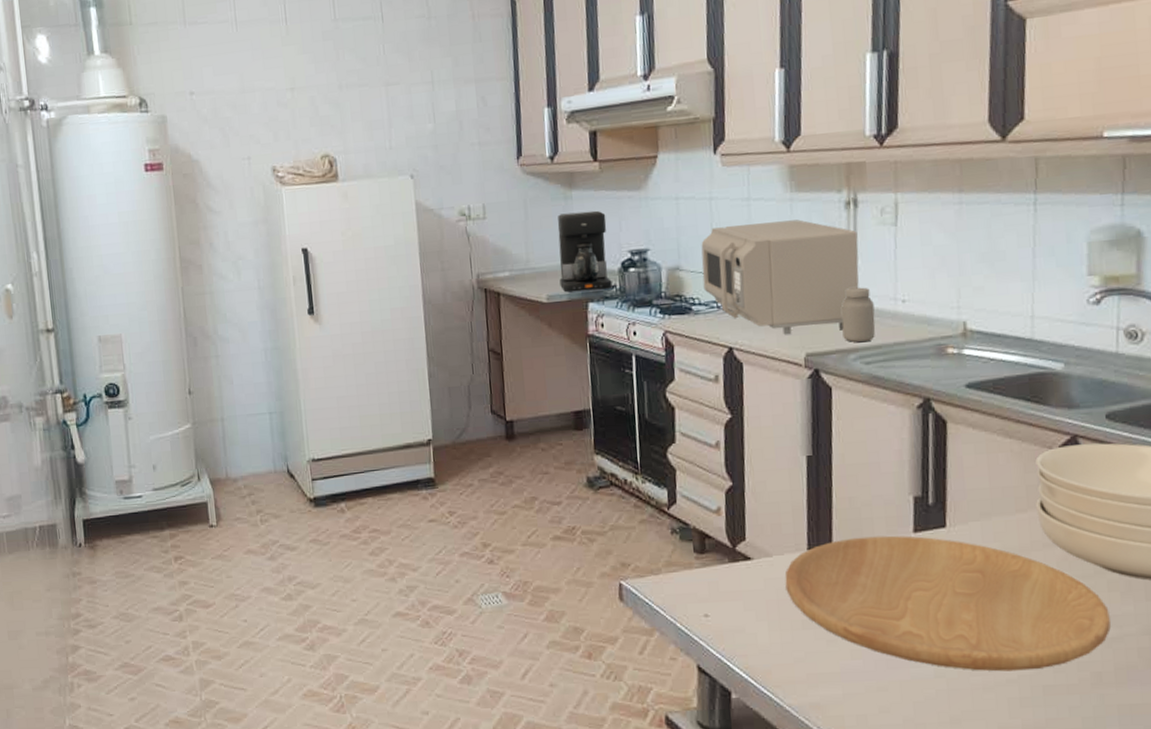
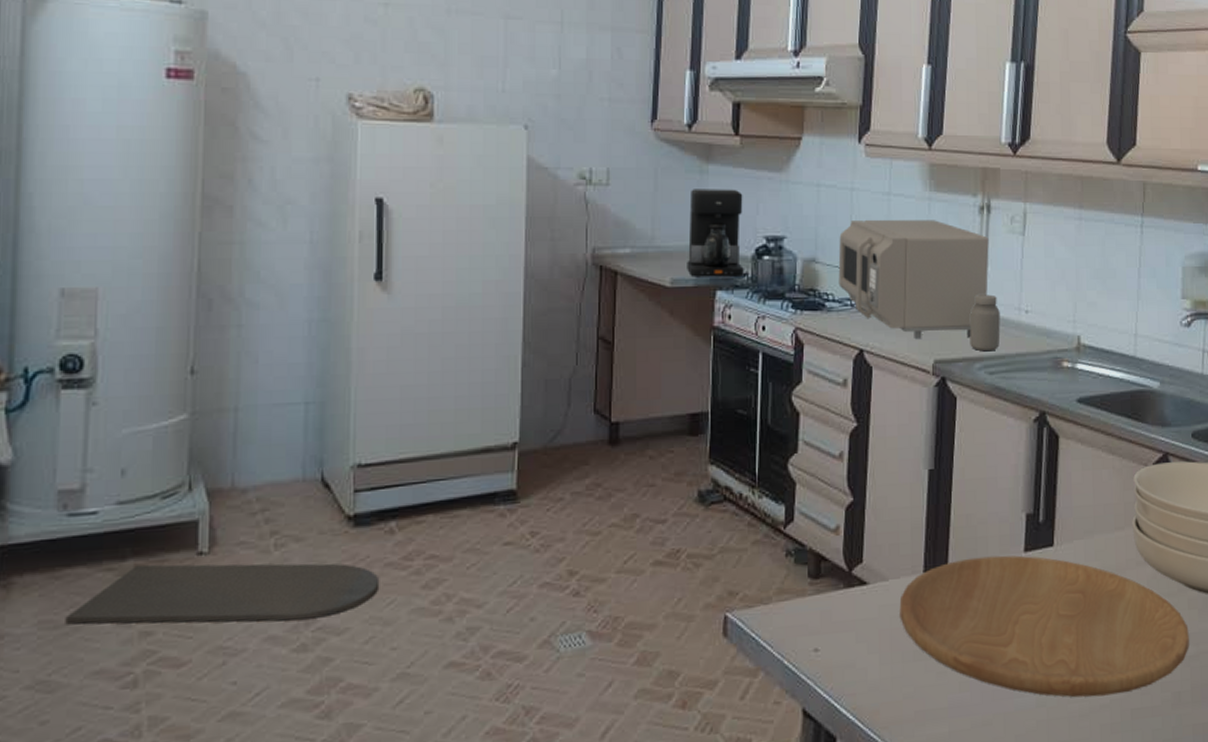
door mat: none [132,533,338,577] -> present [65,563,378,625]

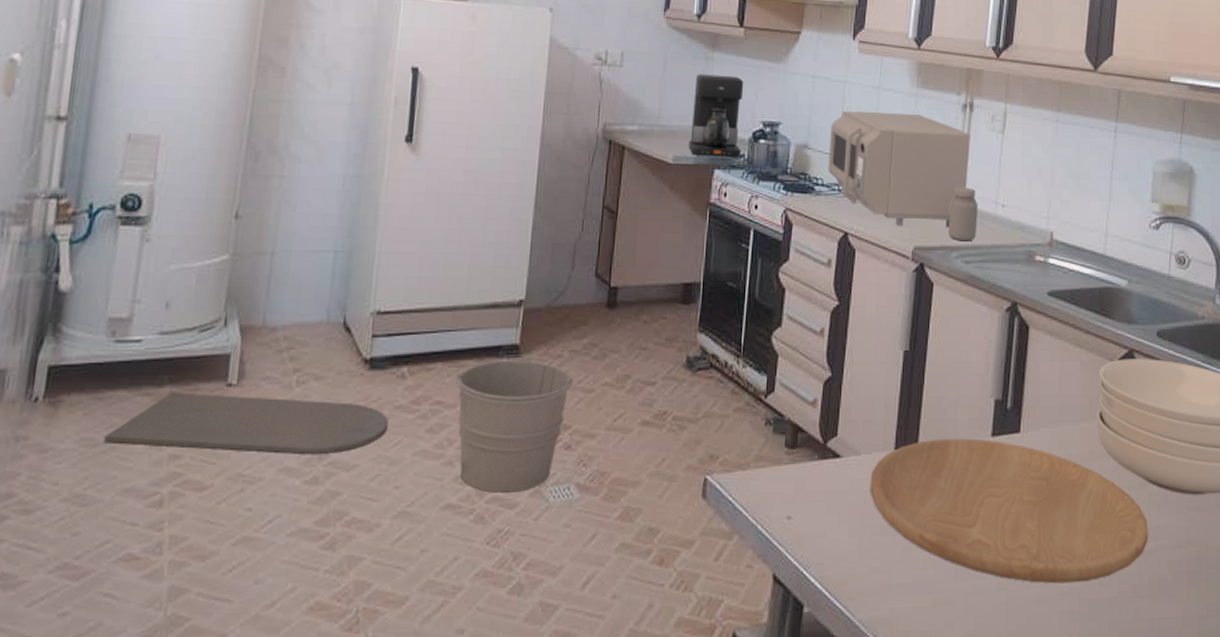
bucket: none [448,505,578,647] -> present [454,359,574,493]

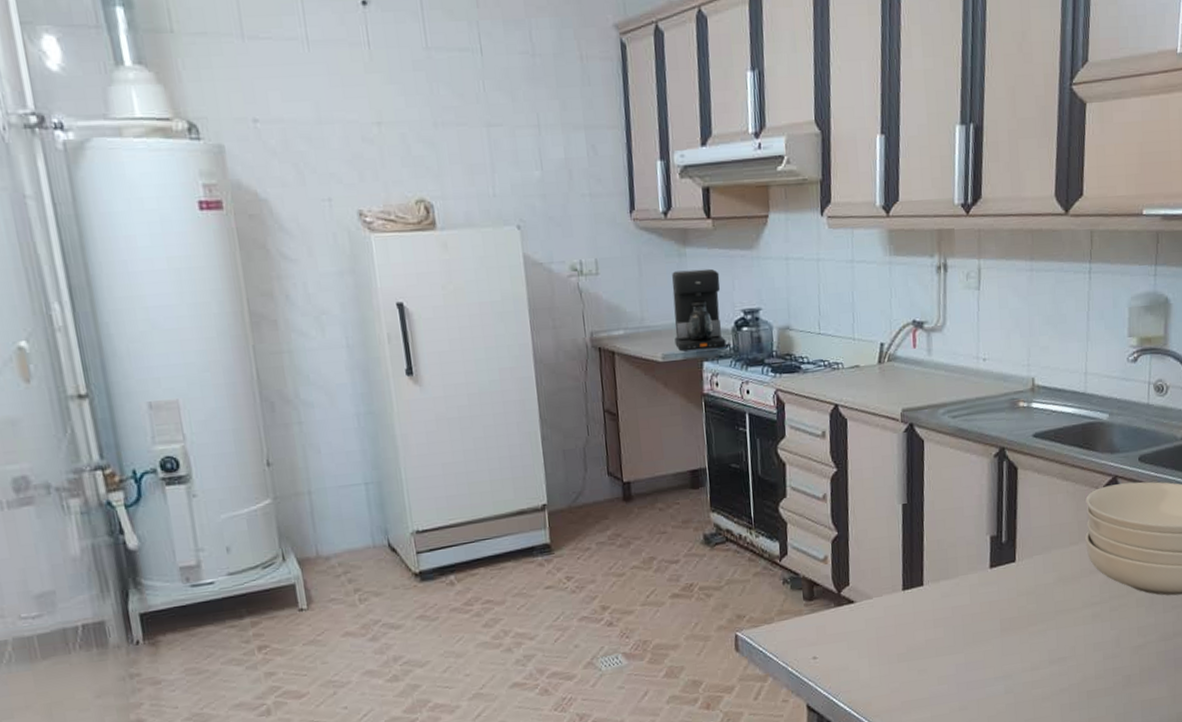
door mat: present [104,392,388,454] -> none [205,611,448,670]
bucket: present [454,359,574,493] -> none [498,555,605,669]
microwave: present [828,111,970,228] -> none [809,282,948,392]
cutting board: present [870,438,1148,584] -> none [883,571,1138,684]
jar: present [948,187,978,242] -> none [932,346,961,399]

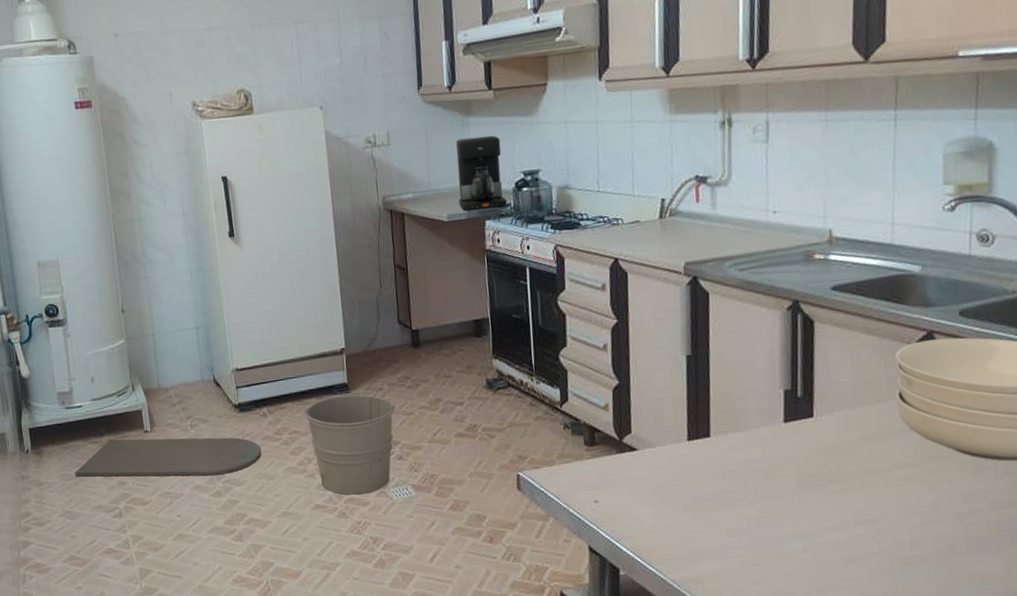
door mat: none [205,611,448,670] -> present [75,437,261,477]
bucket: none [498,555,605,669] -> present [303,394,396,495]

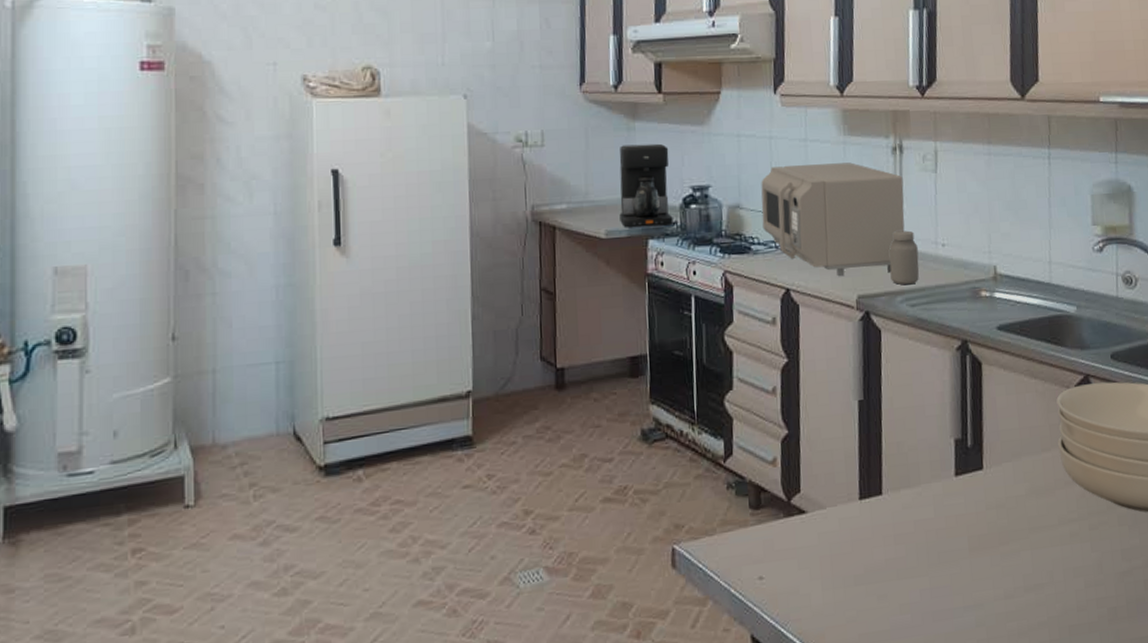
door mat: present [75,437,261,477] -> none [69,511,349,577]
bucket: present [303,394,396,495] -> none [411,450,531,585]
microwave: none [588,139,734,246] -> present [761,162,905,277]
jar: none [717,200,749,252] -> present [889,230,919,285]

